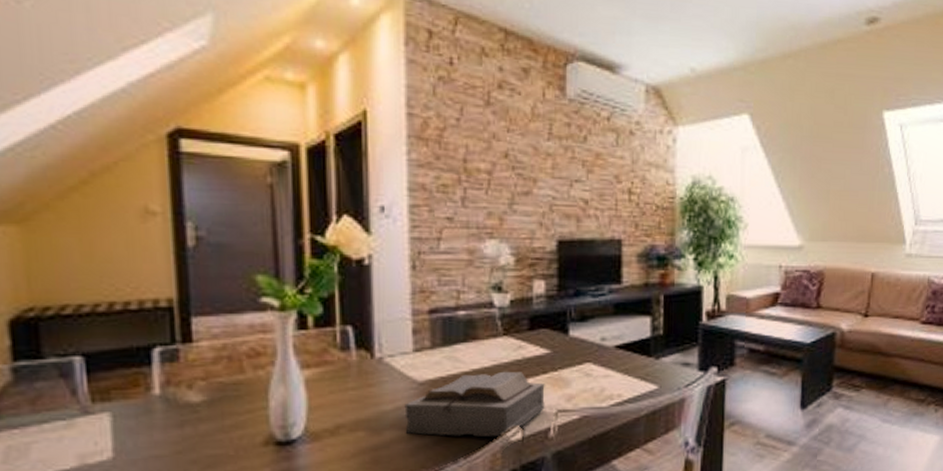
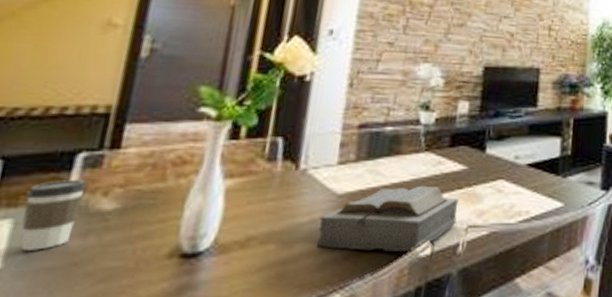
coffee cup: none [115,374,171,441] -> present [21,180,88,251]

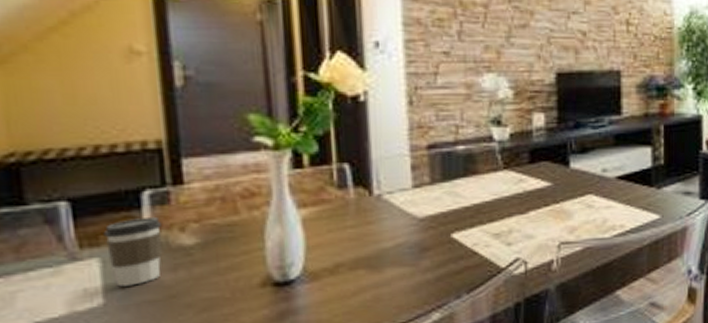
bible: present [316,185,459,253] -> none [405,205,547,272]

